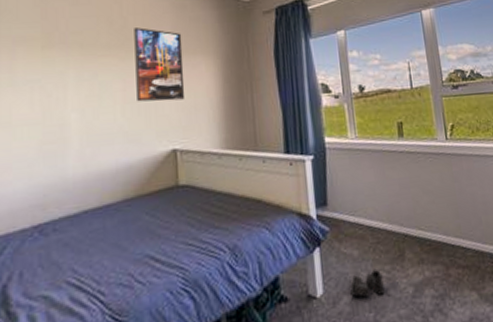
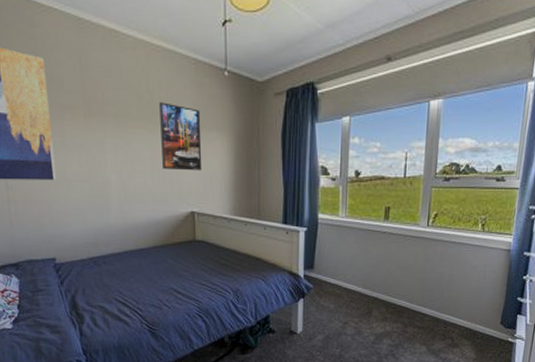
boots: present [350,269,385,297] -> none [324,319,351,338]

